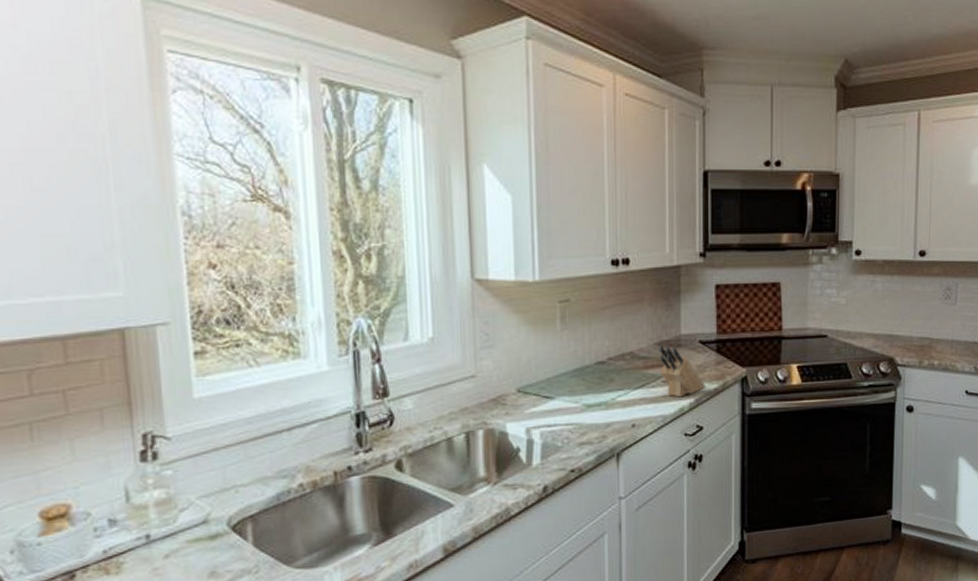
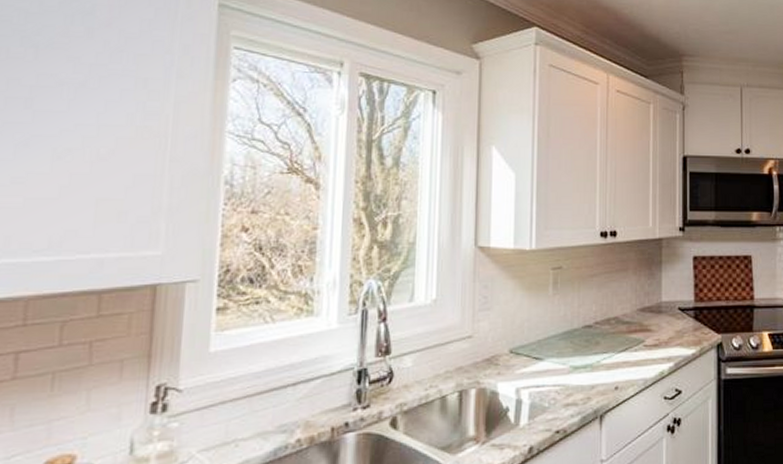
knife block: present [658,344,705,398] -> none [641,310,684,362]

